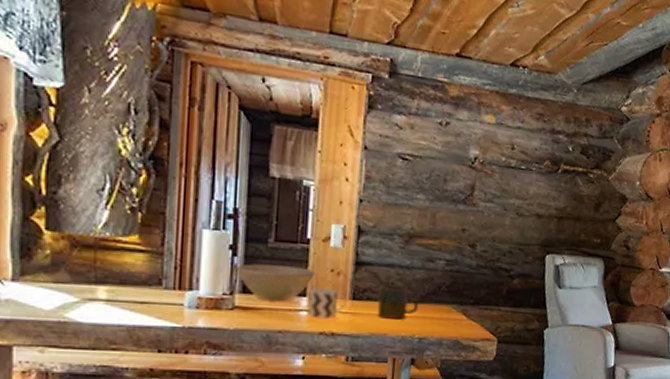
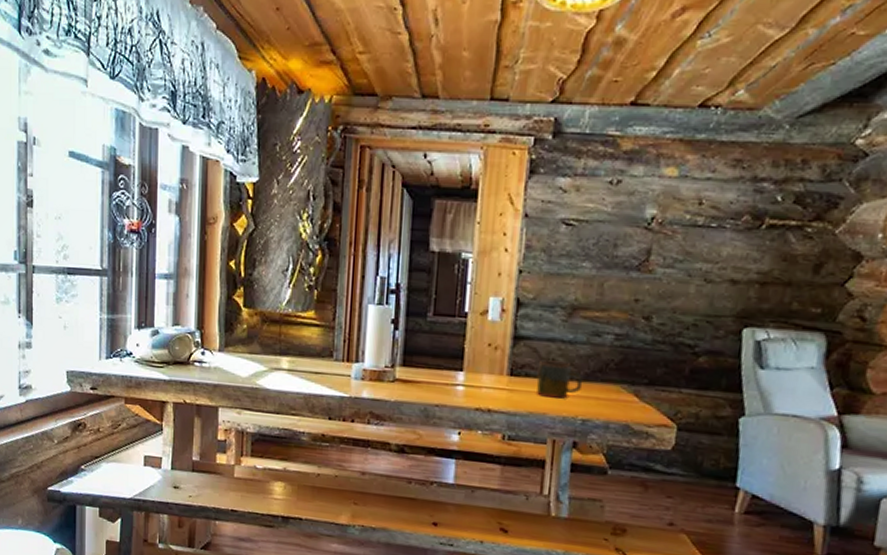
bowl: present [236,264,315,302] -> none [397,337,473,376]
cup: present [306,288,347,322] -> none [463,363,504,397]

